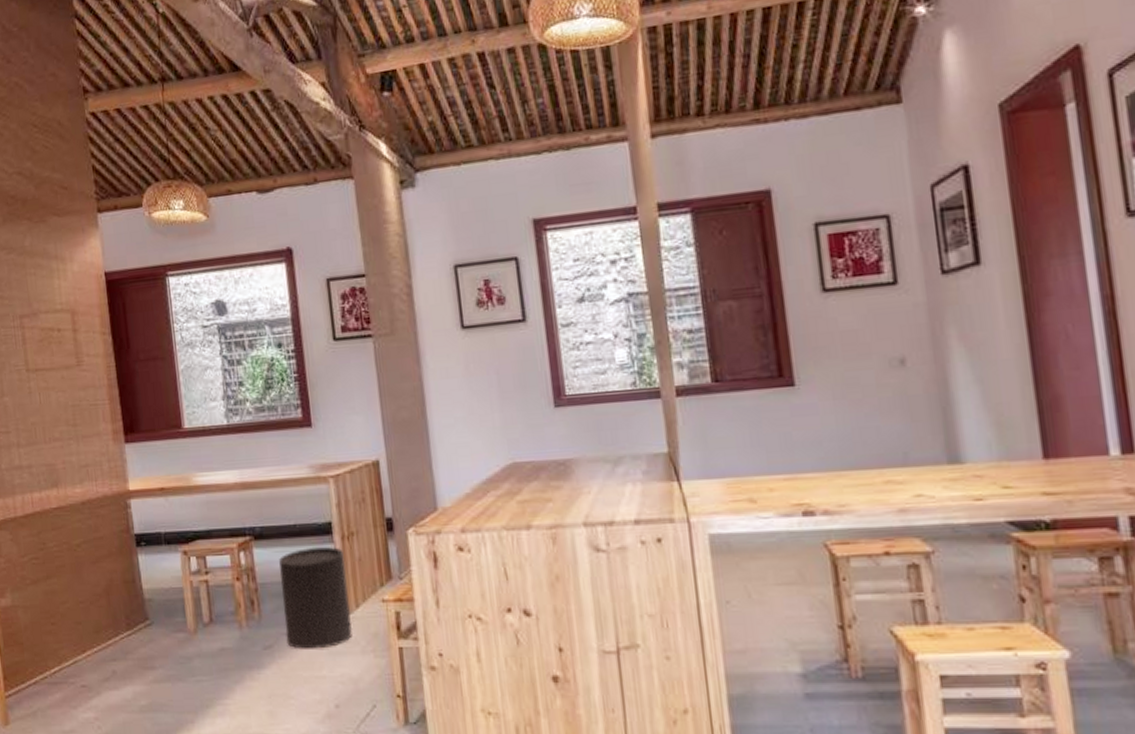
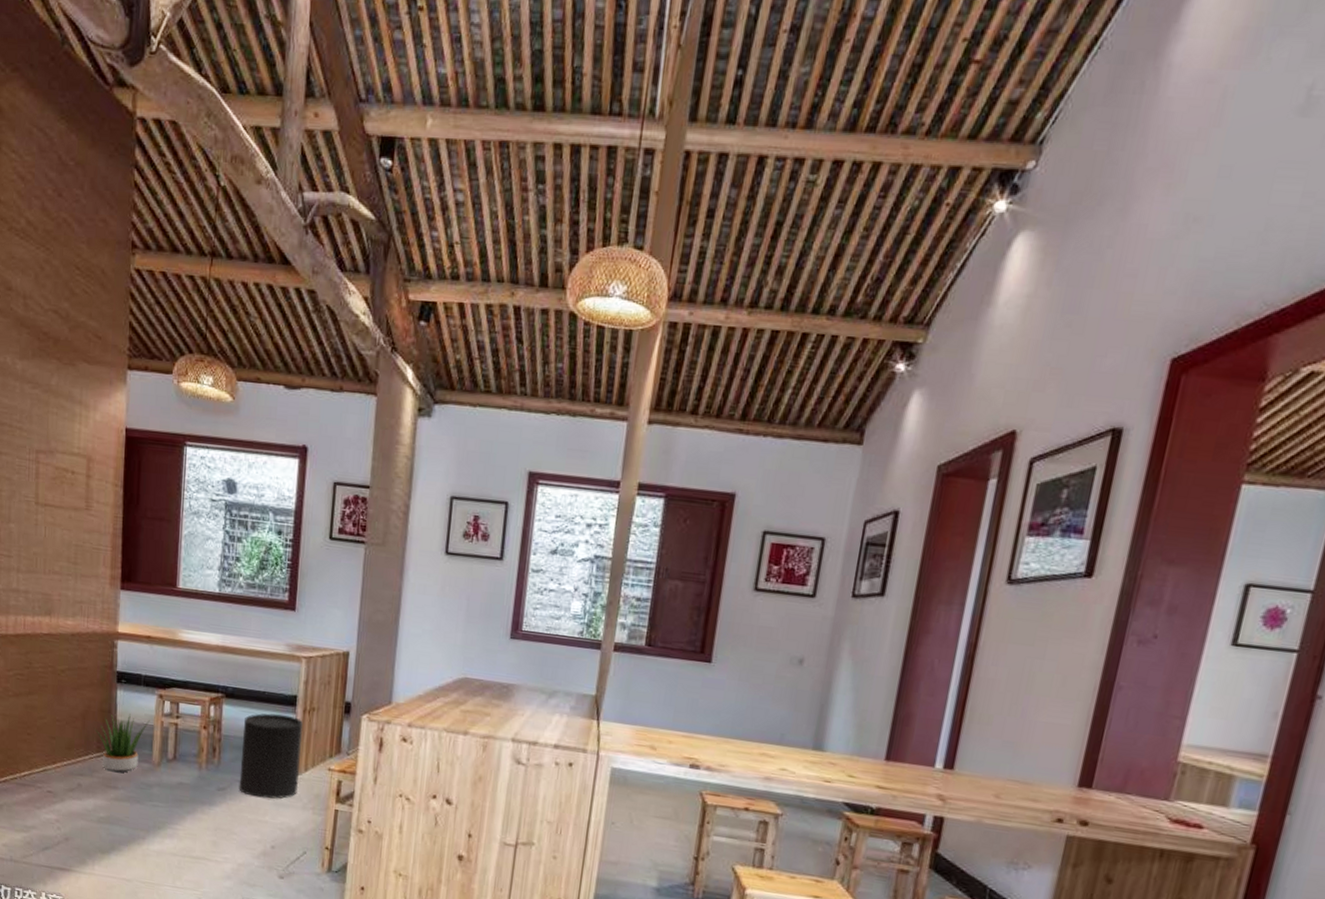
potted plant: none [121,579,178,650] -> present [94,714,150,773]

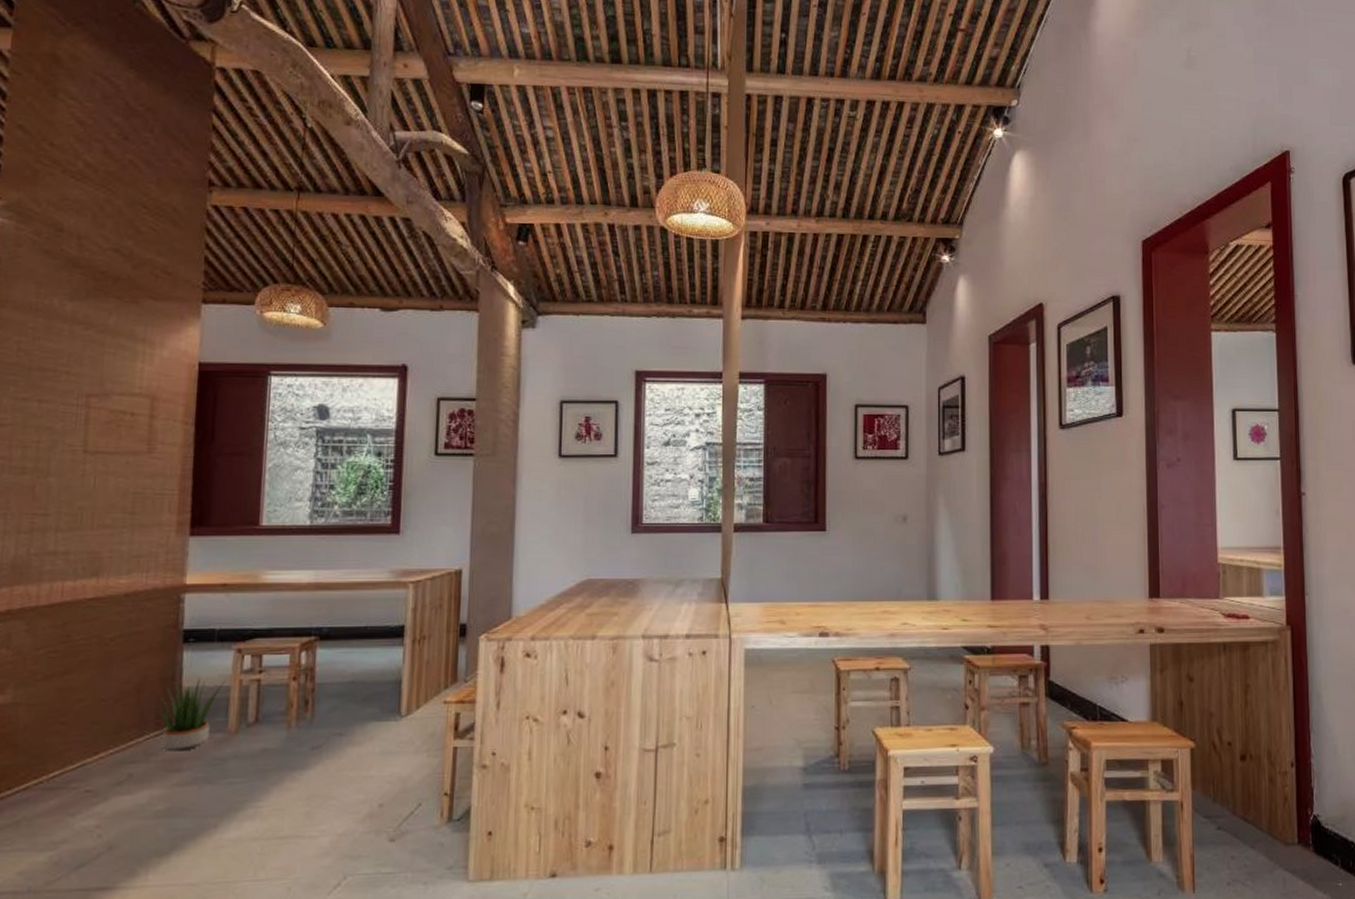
trash can: present [239,713,303,800] -> none [337,649,412,750]

